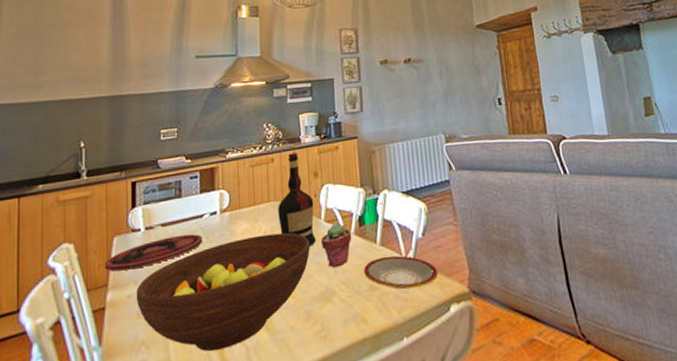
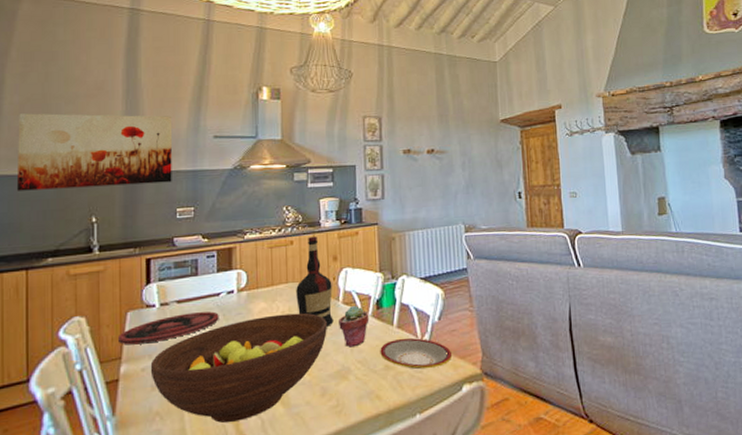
wall art: none [10,38,156,119] -> present [16,113,173,191]

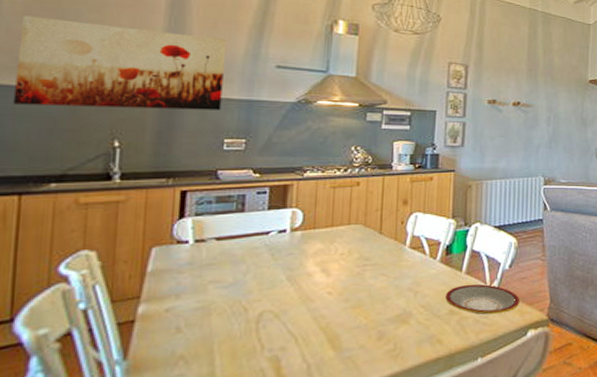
plate: present [117,311,219,345] -> none [136,251,267,284]
fruit bowl: present [150,313,327,423] -> none [176,255,390,367]
liquor: present [296,236,333,327] -> none [358,179,400,271]
potted succulent: present [339,306,369,348] -> none [403,251,437,292]

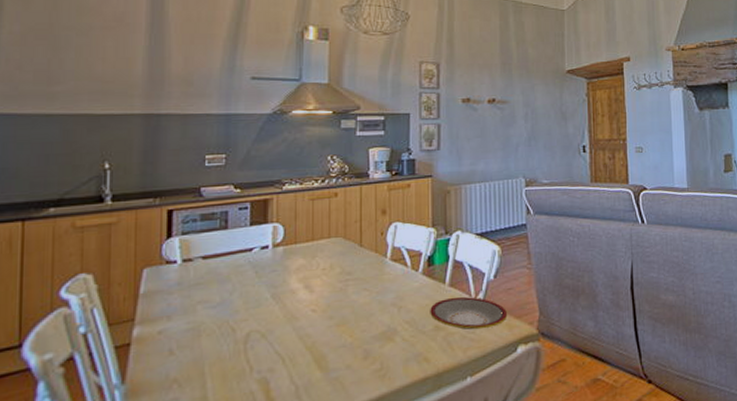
wall art: present [12,16,227,111] -> none [13,45,204,132]

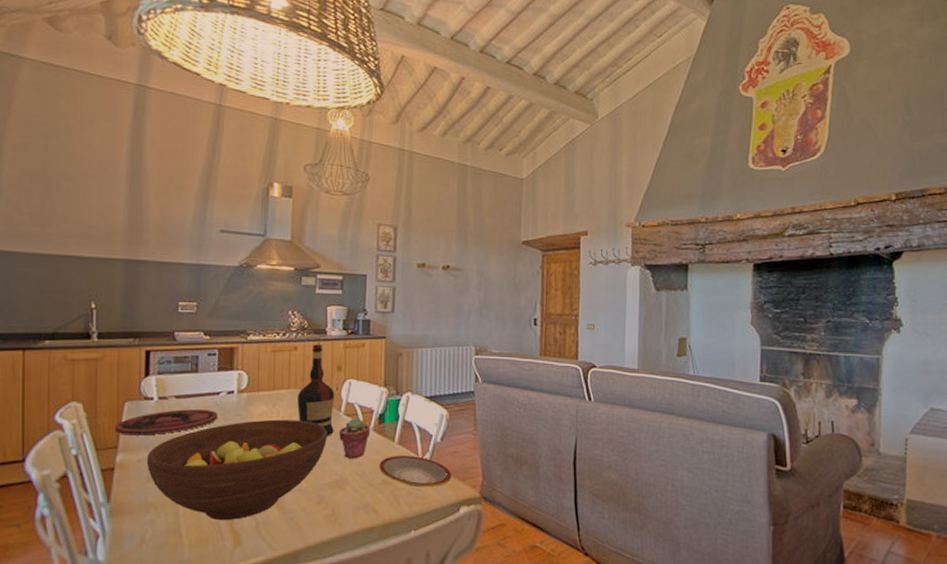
plate: none [130,268,251,306] -> present [114,409,218,436]
fruit bowl: none [168,270,372,390] -> present [146,419,327,521]
liquor: none [339,188,380,285] -> present [297,344,335,436]
potted succulent: none [386,263,419,307] -> present [339,418,371,459]

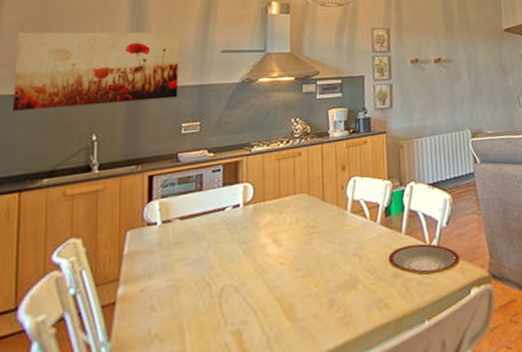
wall art: none [14,188,178,274] -> present [12,31,180,111]
plate: present [114,409,218,436] -> none [115,226,224,266]
fruit bowl: present [146,419,327,521] -> none [150,223,335,342]
liquor: present [297,344,335,436] -> none [304,147,342,237]
potted succulent: present [339,418,371,459] -> none [347,214,378,257]

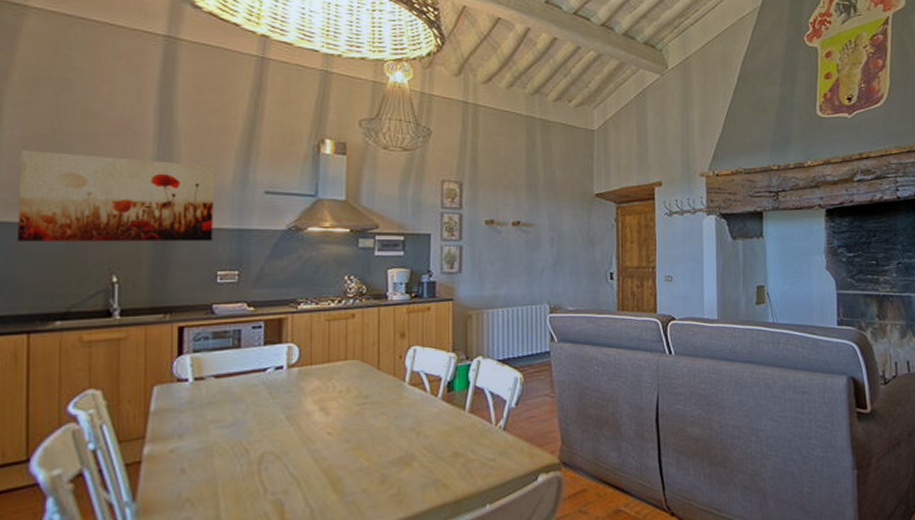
plate: present [388,244,461,276] -> none [449,423,529,458]

